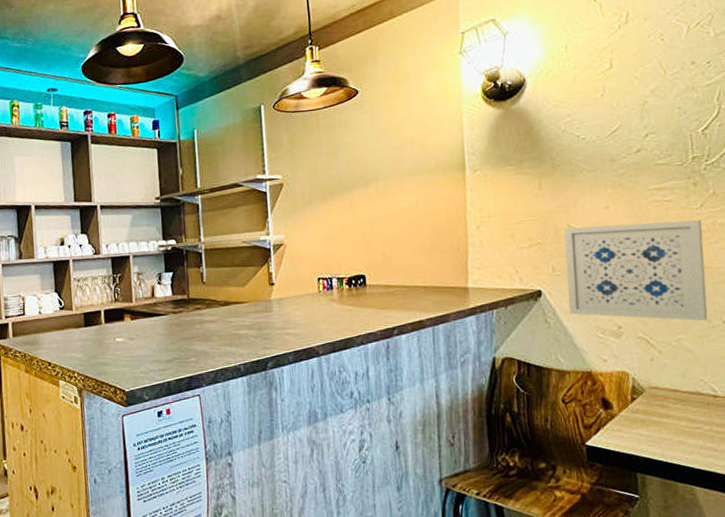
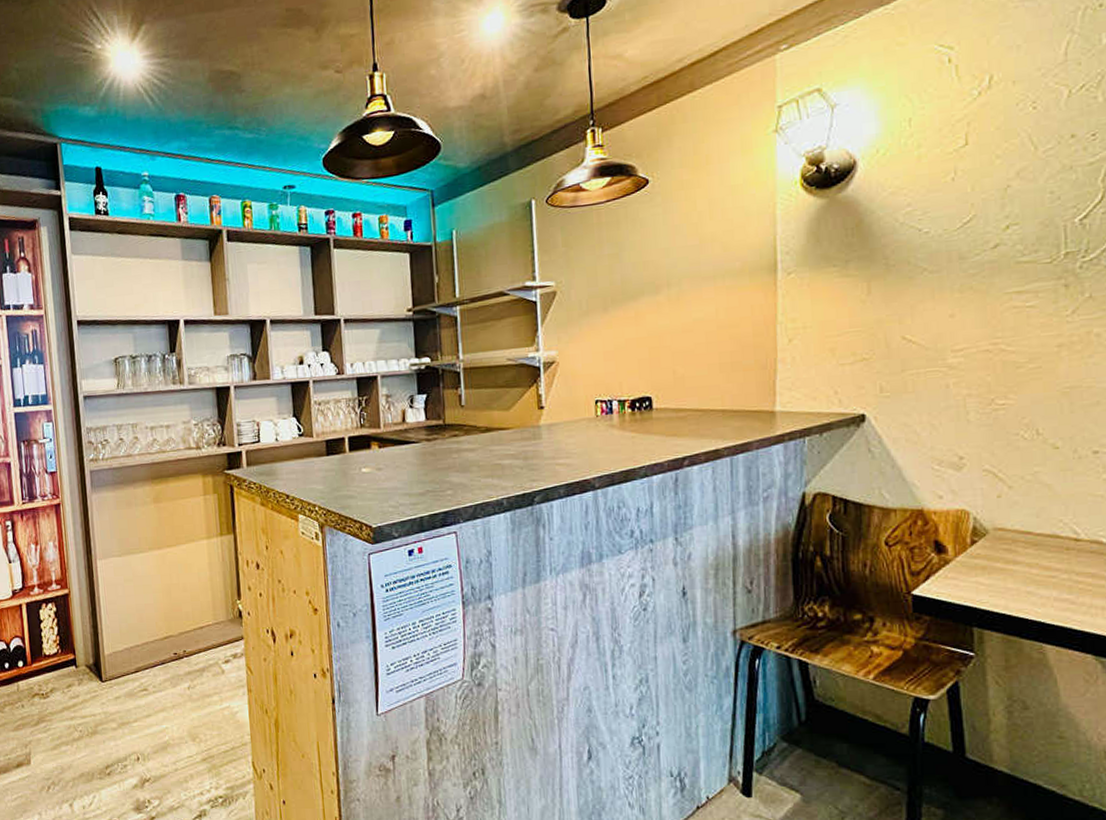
wall art: present [564,219,708,321] -> none [896,328,1074,451]

